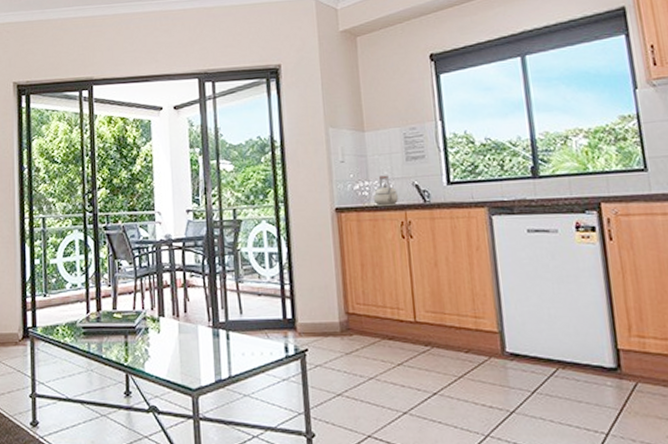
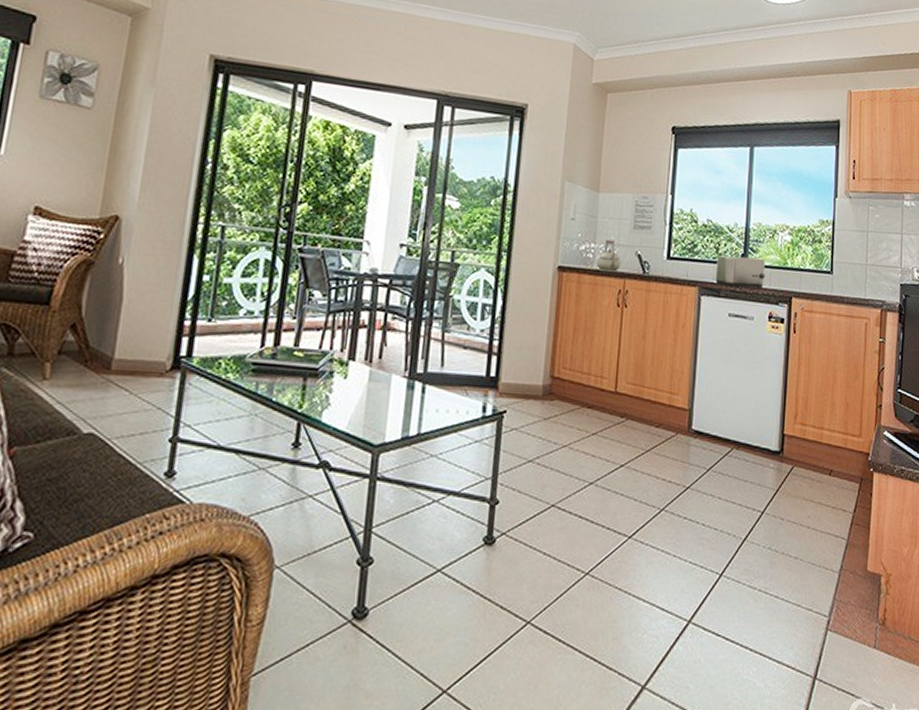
toaster: none [502,167,564,203] -> present [715,255,765,289]

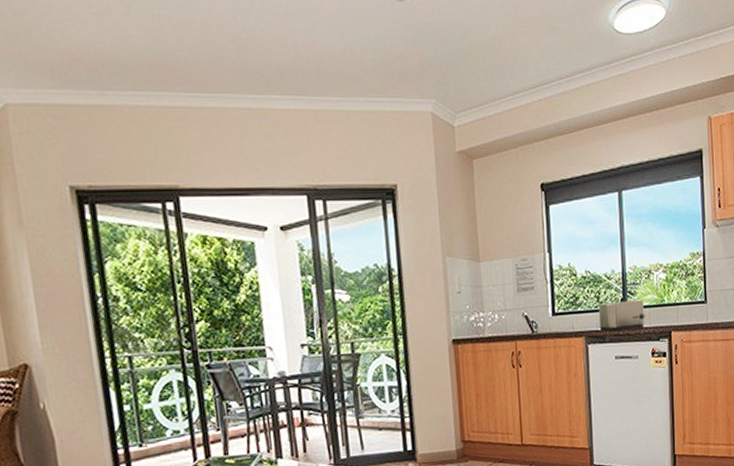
kettle: present [596,239,621,273] -> none [487,306,511,338]

